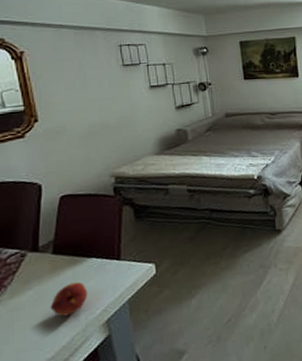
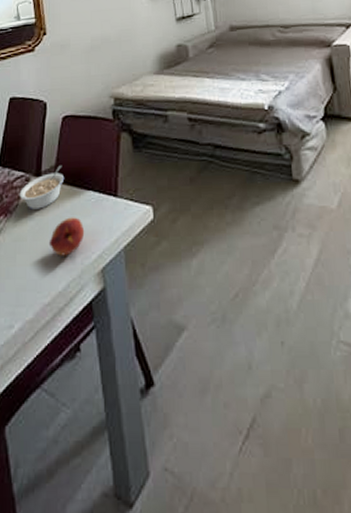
legume: none [14,239,65,282] -> present [19,165,65,210]

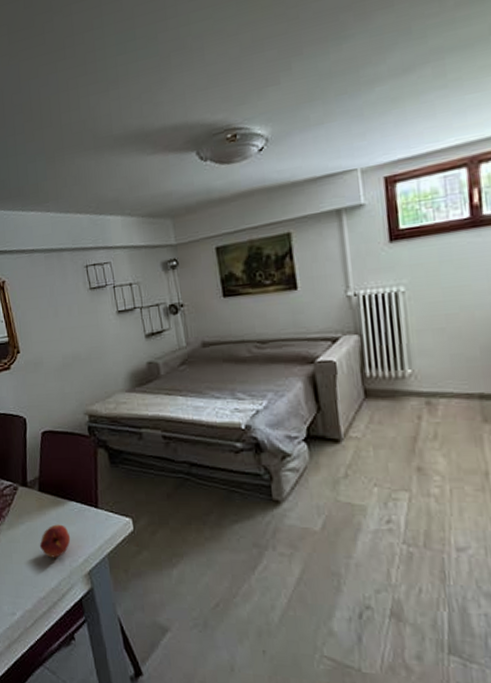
legume: present [19,165,65,210] -> none [9,477,49,516]

